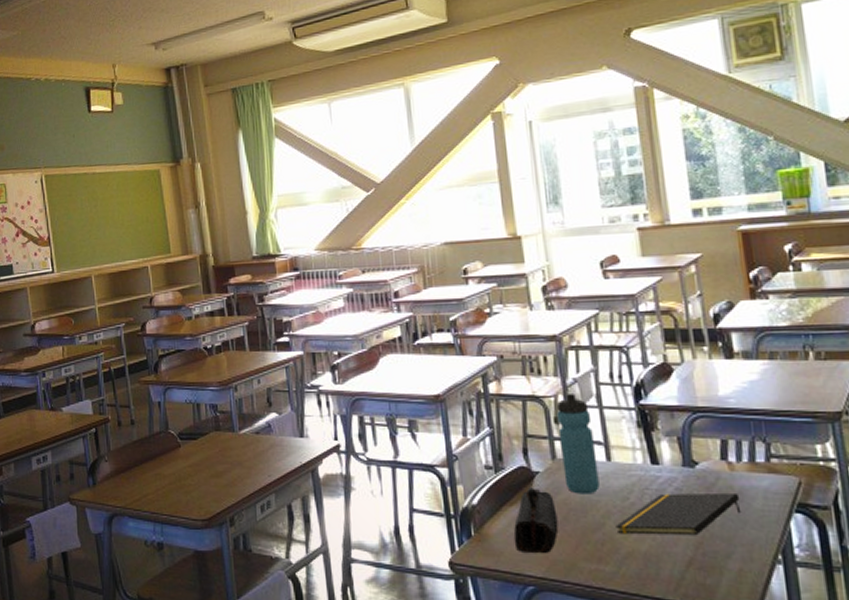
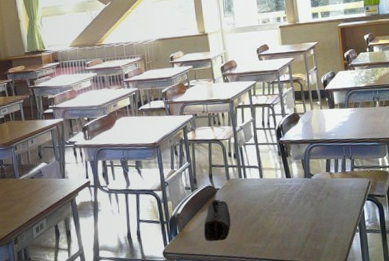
water bottle: present [556,394,600,494] -> none [229,136,256,201]
notepad: present [615,492,742,536] -> none [265,191,337,224]

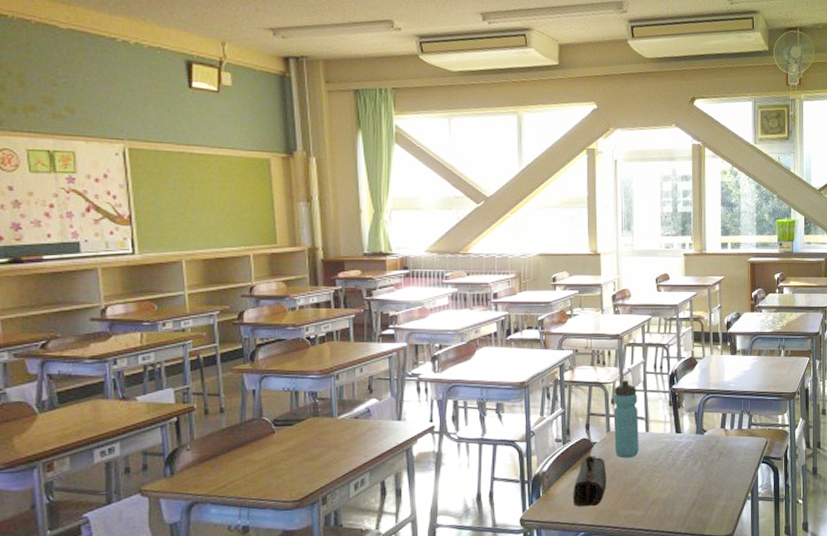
water bottle: none [229,136,256,201] -> present [613,381,639,458]

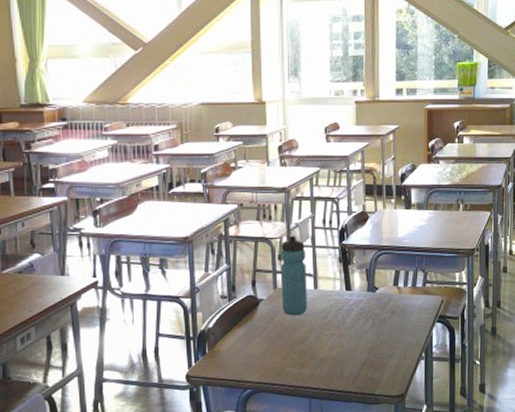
pencil case: present [572,455,607,507] -> none [239,312,274,364]

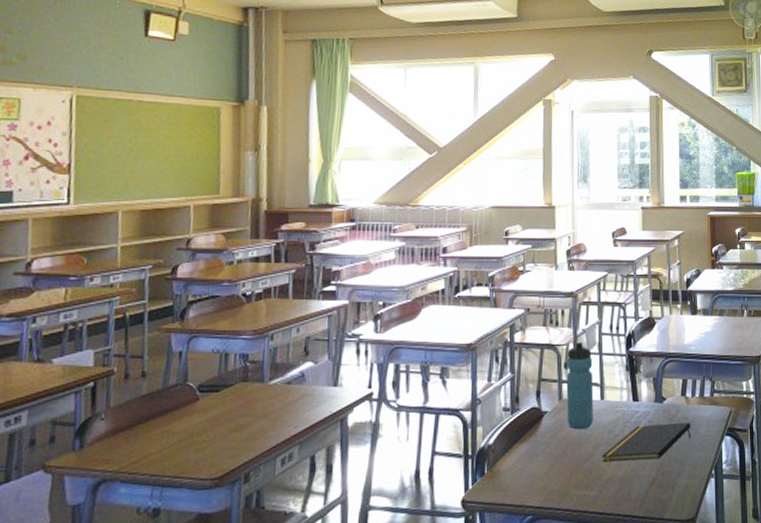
notepad: none [316,309,403,345] -> present [602,422,691,463]

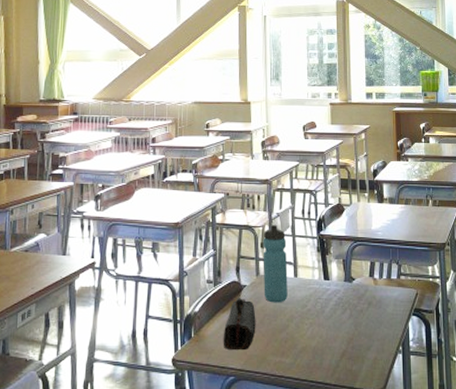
pencil case: none [520,426,558,486] -> present [223,298,256,351]
notepad: present [602,422,691,463] -> none [296,301,379,334]

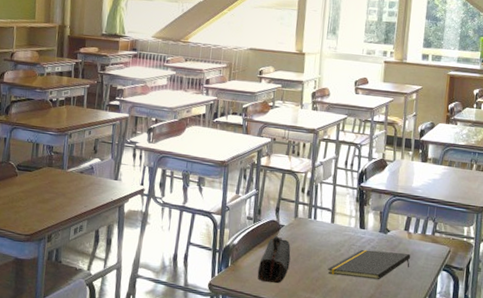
water bottle: present [263,225,288,303] -> none [300,172,327,245]
notepad: none [296,301,379,334] -> present [328,249,411,280]

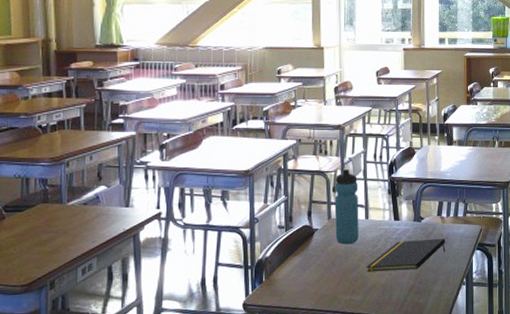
pencil case: present [257,236,291,284] -> none [294,241,327,292]
water bottle: none [300,172,327,245] -> present [334,170,359,245]

